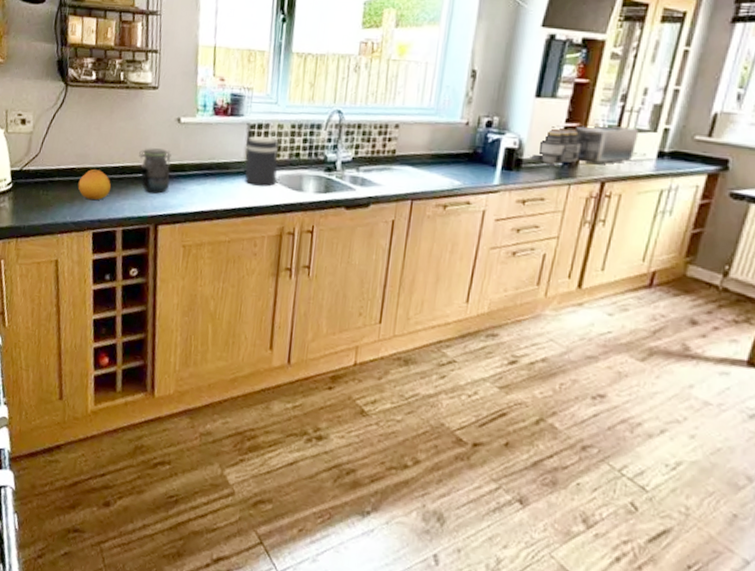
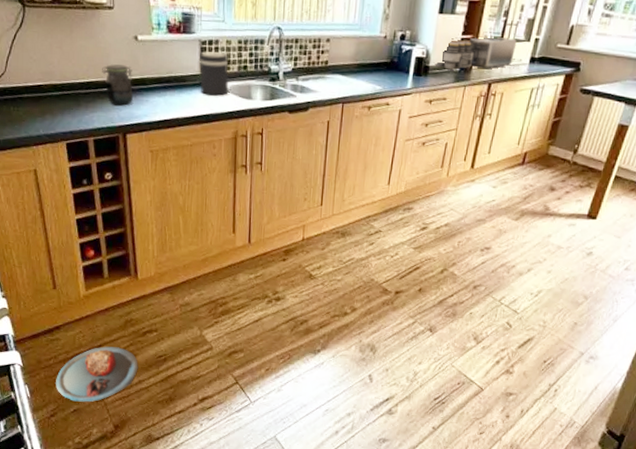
pet bowl: none [48,476,145,546] -> present [56,346,138,402]
fruit: present [78,168,112,200] -> none [47,85,79,114]

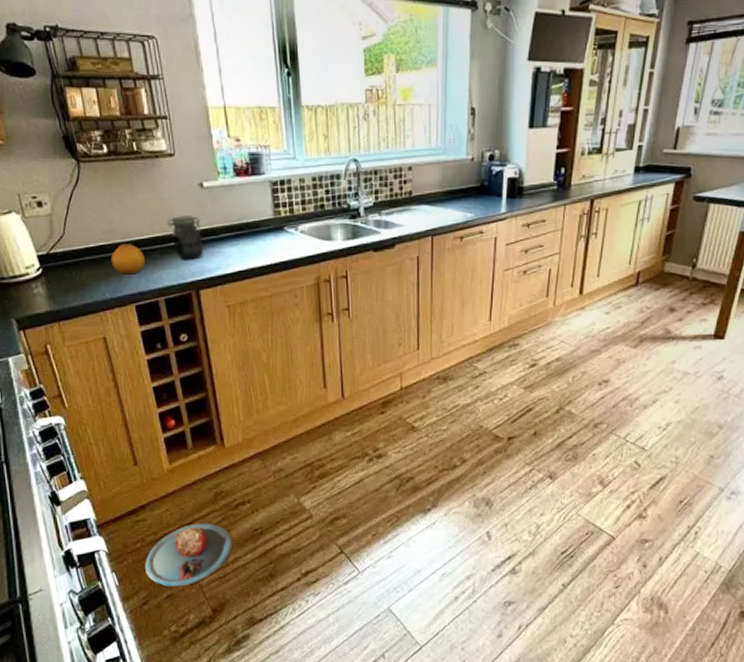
fruit: none [47,85,79,114] -> present [111,243,146,275]
cylinder: present [199,51,229,96] -> none [271,191,306,240]
spice rack: present [433,37,474,70] -> none [528,152,571,188]
toaster: present [470,36,517,70] -> none [566,147,618,185]

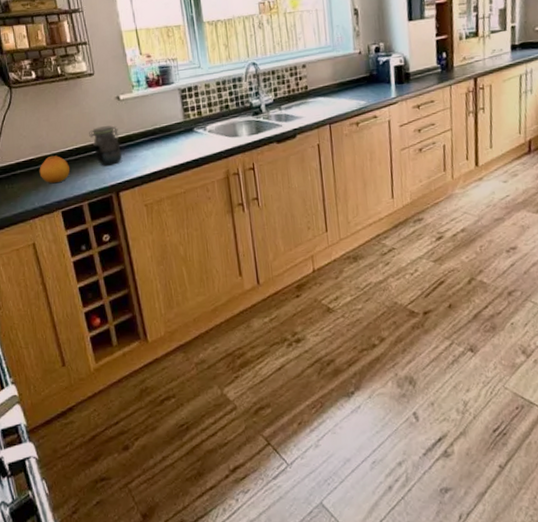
pet bowl: present [145,523,233,587] -> none [74,421,160,492]

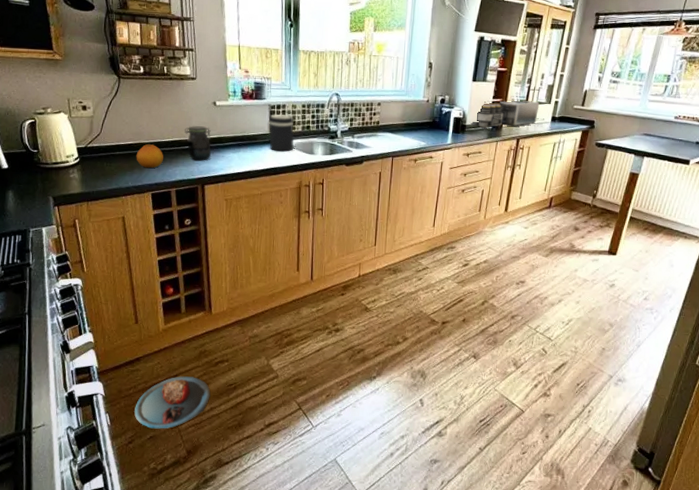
pet bowl: none [74,421,160,492] -> present [134,376,211,429]
cylinder: none [180,96,214,140] -> present [268,114,295,152]
spice rack: none [413,40,453,73] -> present [469,101,503,128]
toaster: none [445,30,494,66] -> present [500,99,540,127]

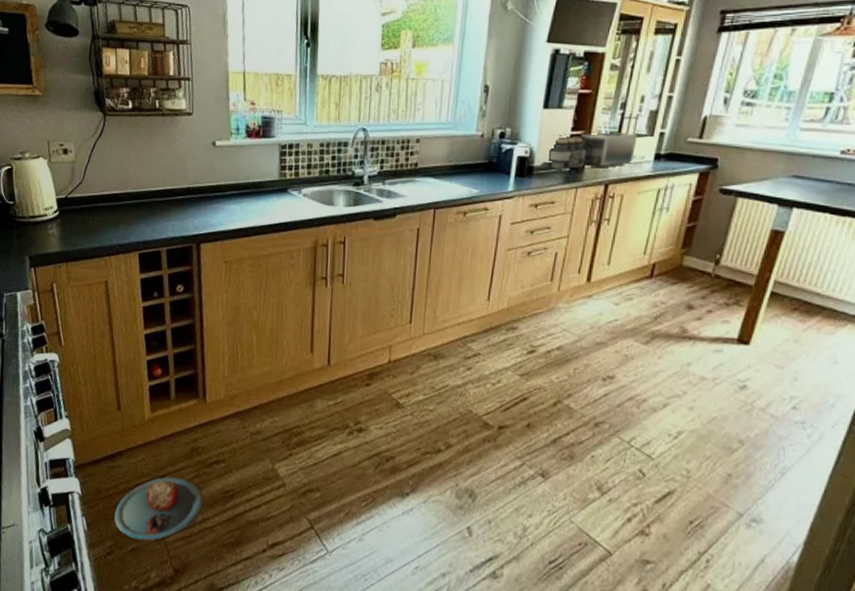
fruit: present [136,143,164,169] -> none [122,193,154,223]
jar: present [185,126,211,161] -> none [178,171,209,214]
cylinder: present [268,114,295,152] -> none [278,155,310,202]

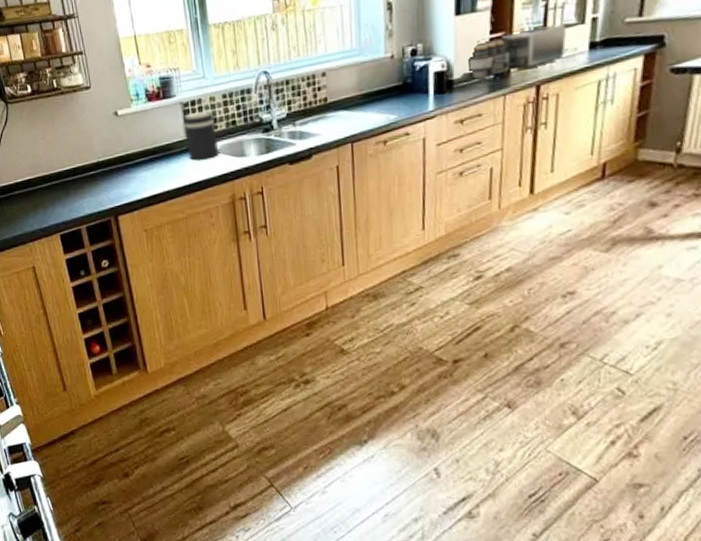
pet bowl: present [114,477,203,541] -> none [76,450,160,514]
cylinder: none [278,155,310,202] -> present [183,110,219,160]

